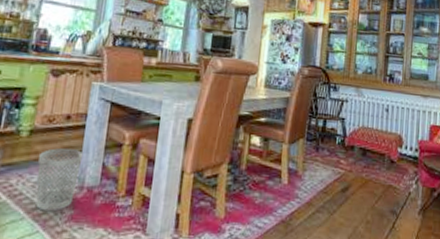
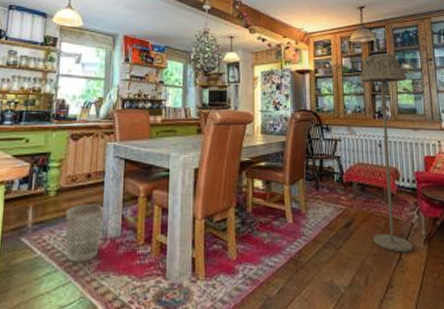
floor lamp: none [368,13,424,222] -> present [360,54,414,253]

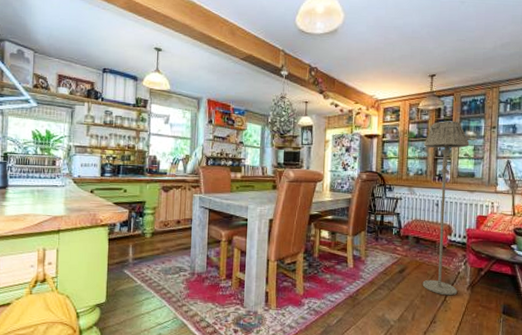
wastebasket: present [66,203,104,261] -> none [160,244,192,291]

